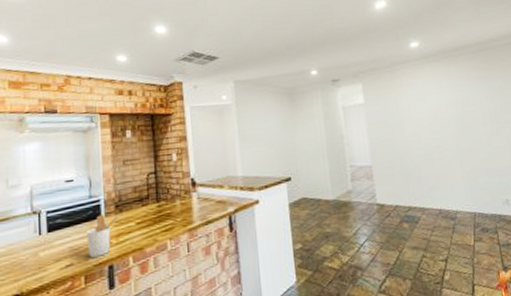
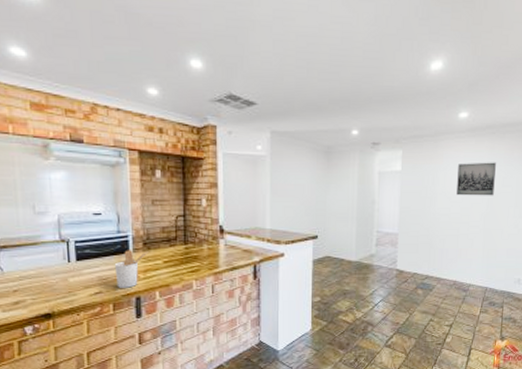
wall art: none [419,84,460,121] -> present [456,162,496,196]

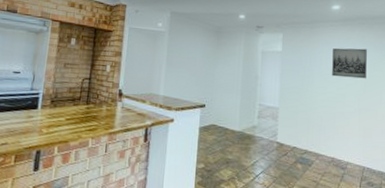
utensil holder: present [114,250,149,288] -> none [21,106,55,142]

